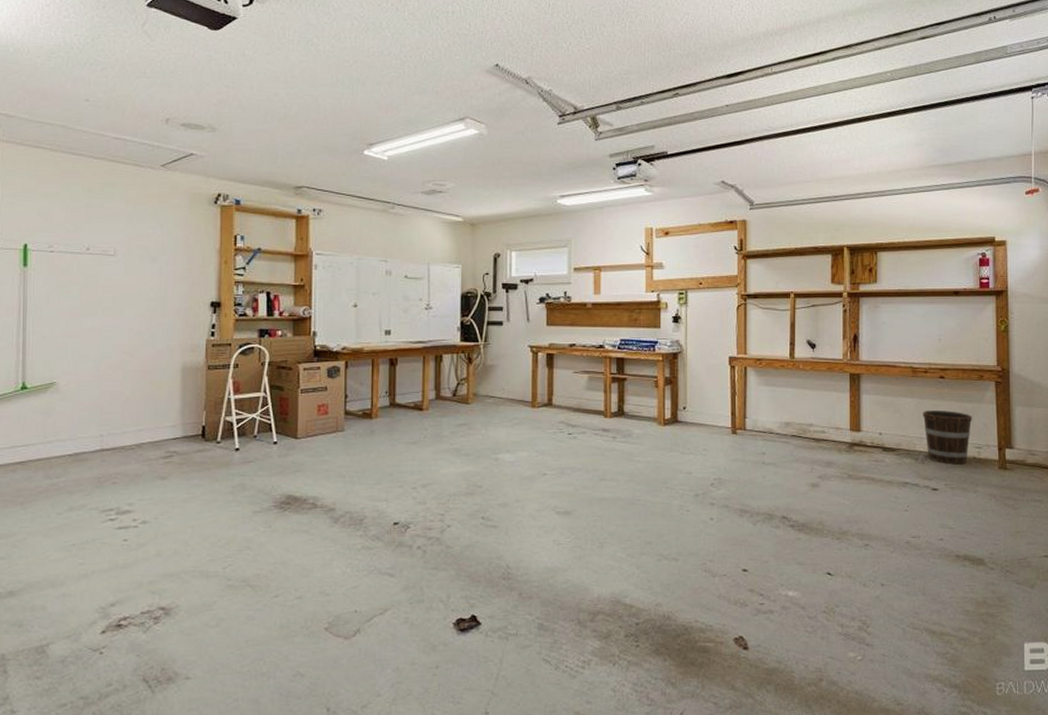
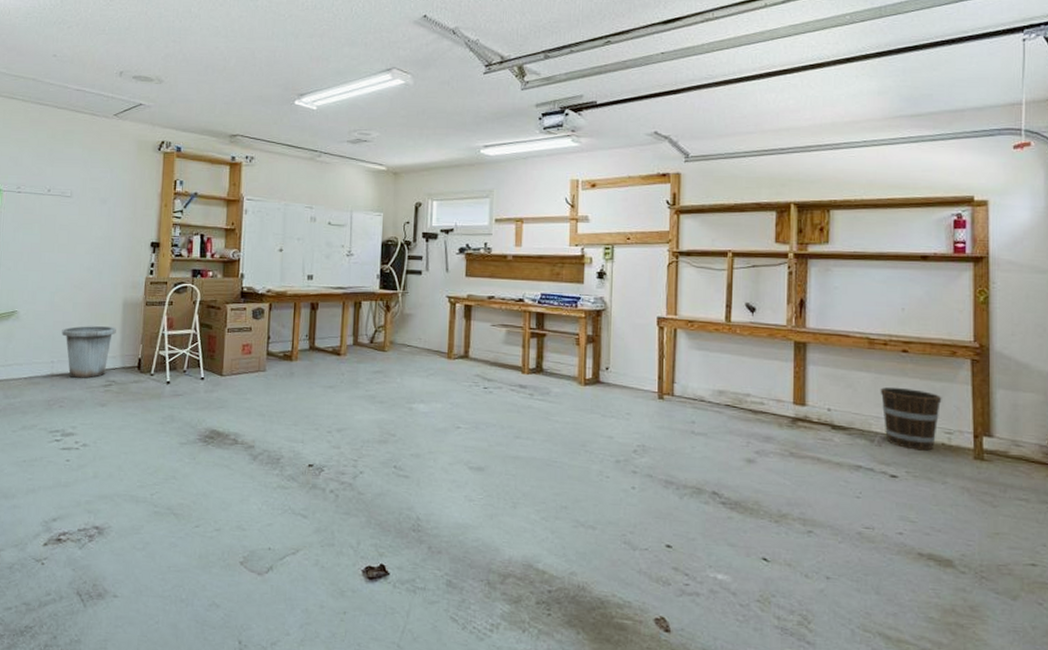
trash can: none [111,394,175,451] -> present [62,326,116,379]

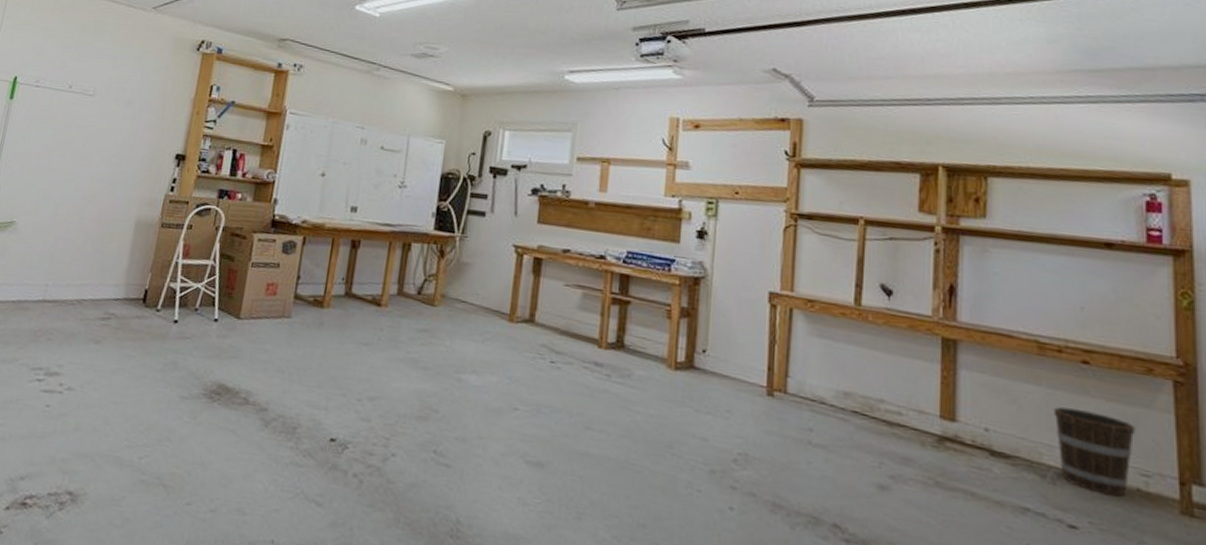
trash can: present [62,326,116,379] -> none [61,245,125,309]

